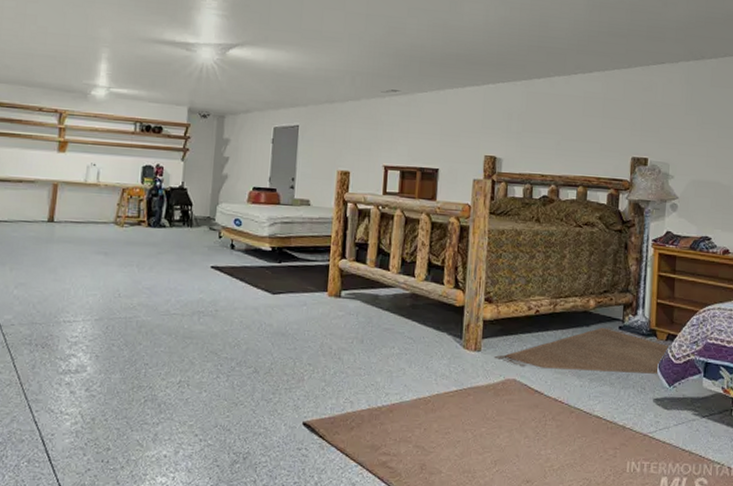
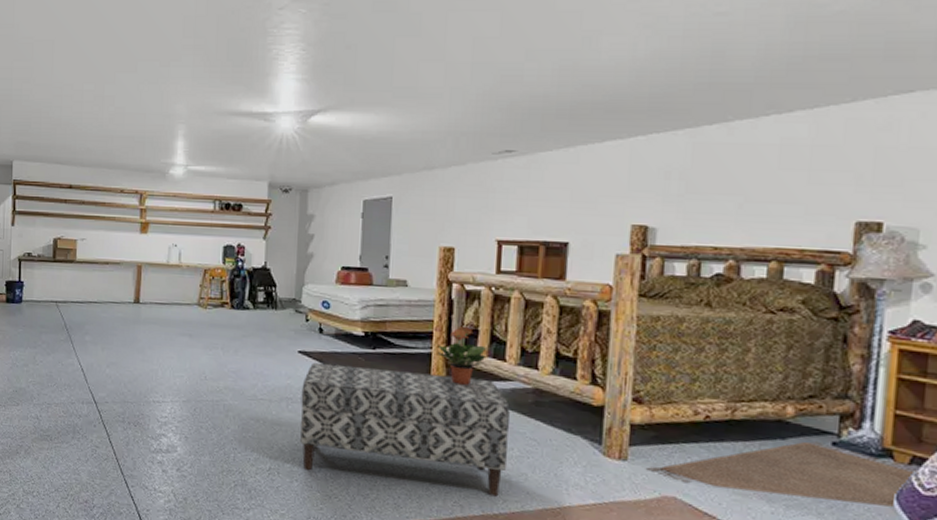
bench: none [210,276,393,391] -> present [300,362,511,497]
potted plant: none [333,241,374,293] -> present [437,327,486,385]

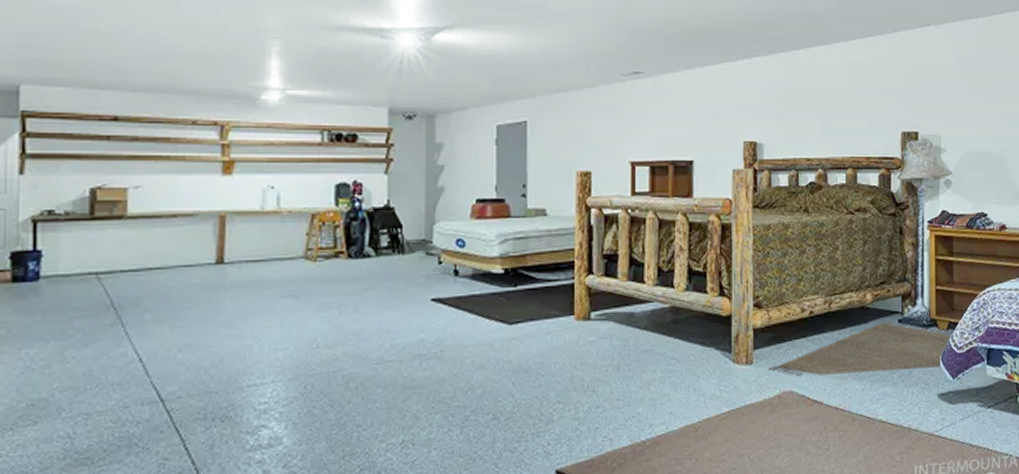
bench: present [300,362,511,497] -> none [437,304,652,435]
potted plant: present [437,327,486,385] -> none [579,253,626,313]

